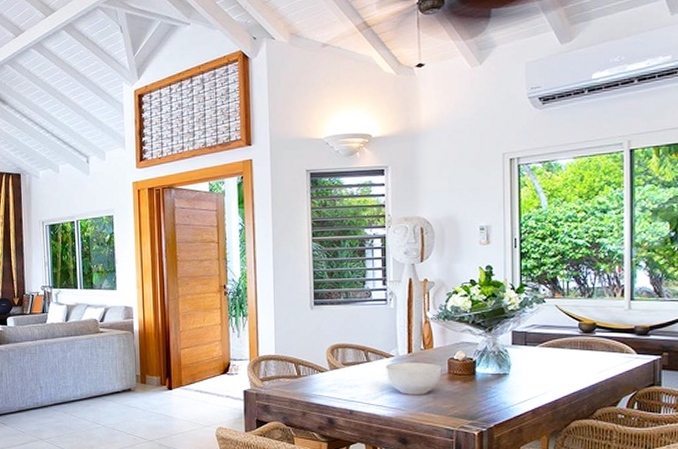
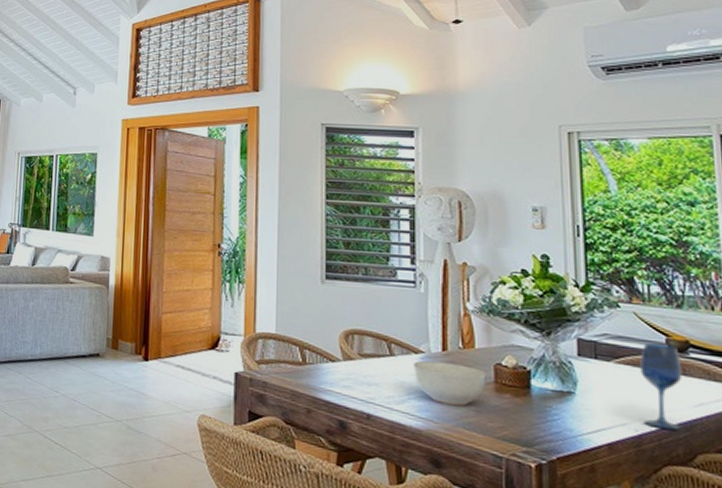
wineglass: none [558,328,590,393] -> present [640,343,683,430]

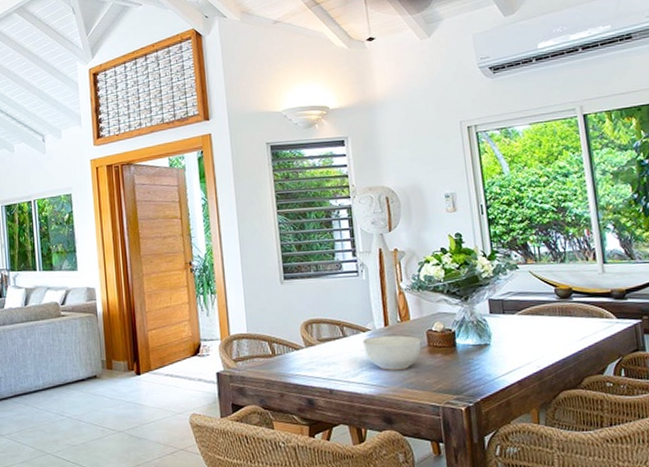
wineglass: present [640,343,683,430] -> none [536,294,570,362]

